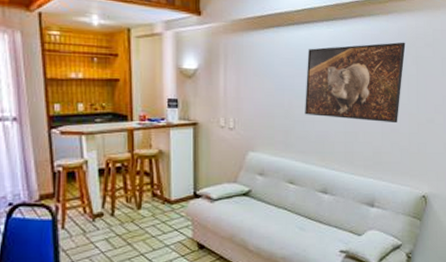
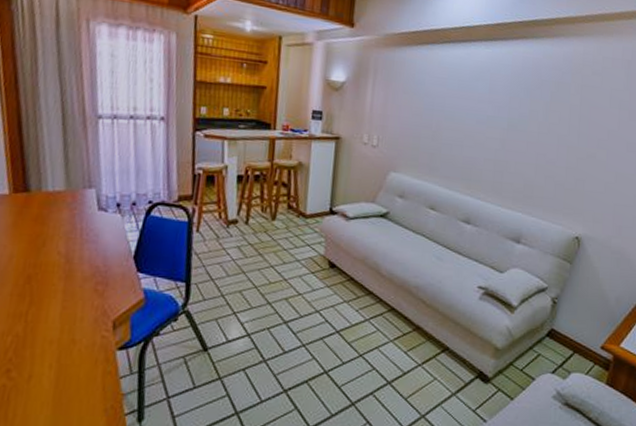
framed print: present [305,42,406,124] -> none [453,68,571,156]

